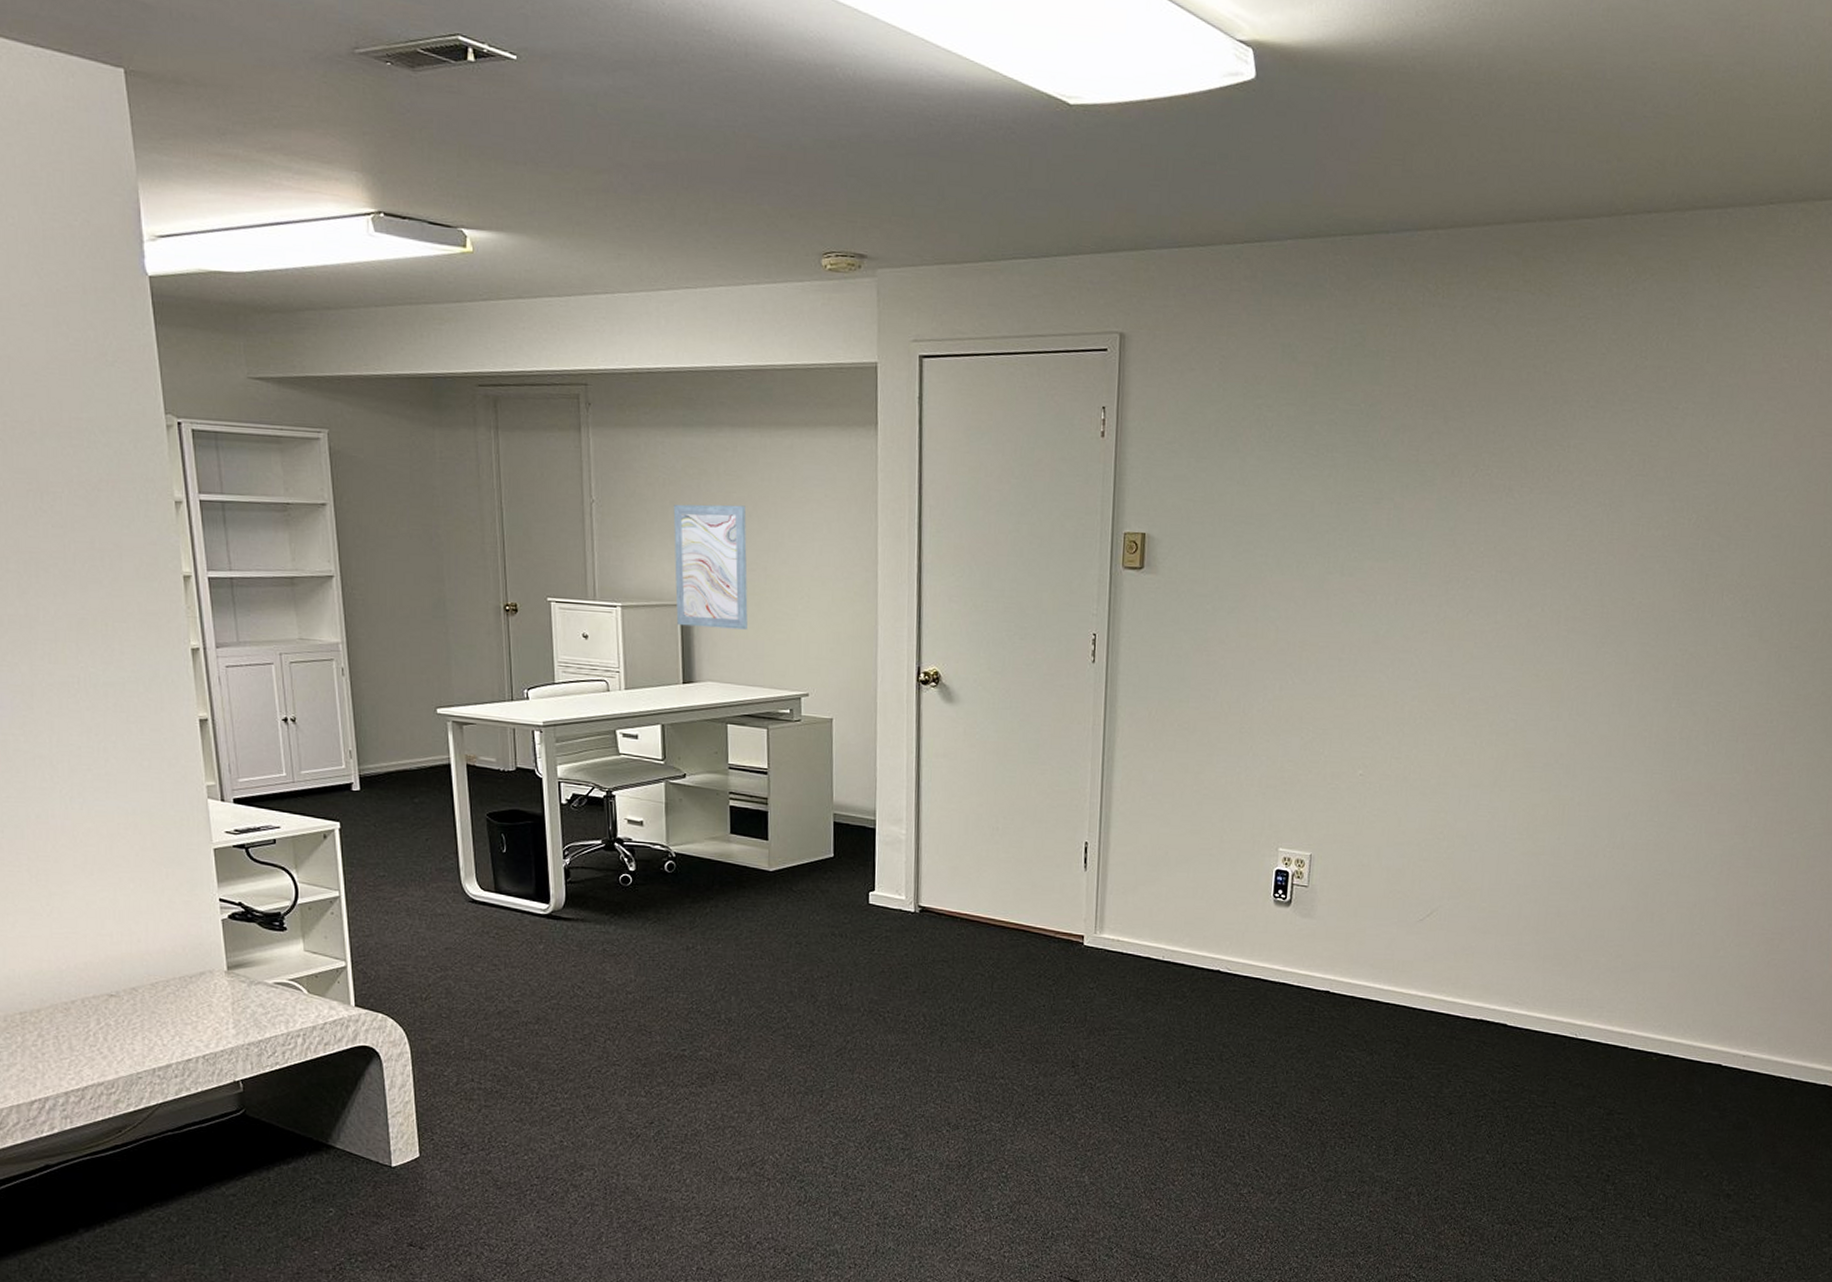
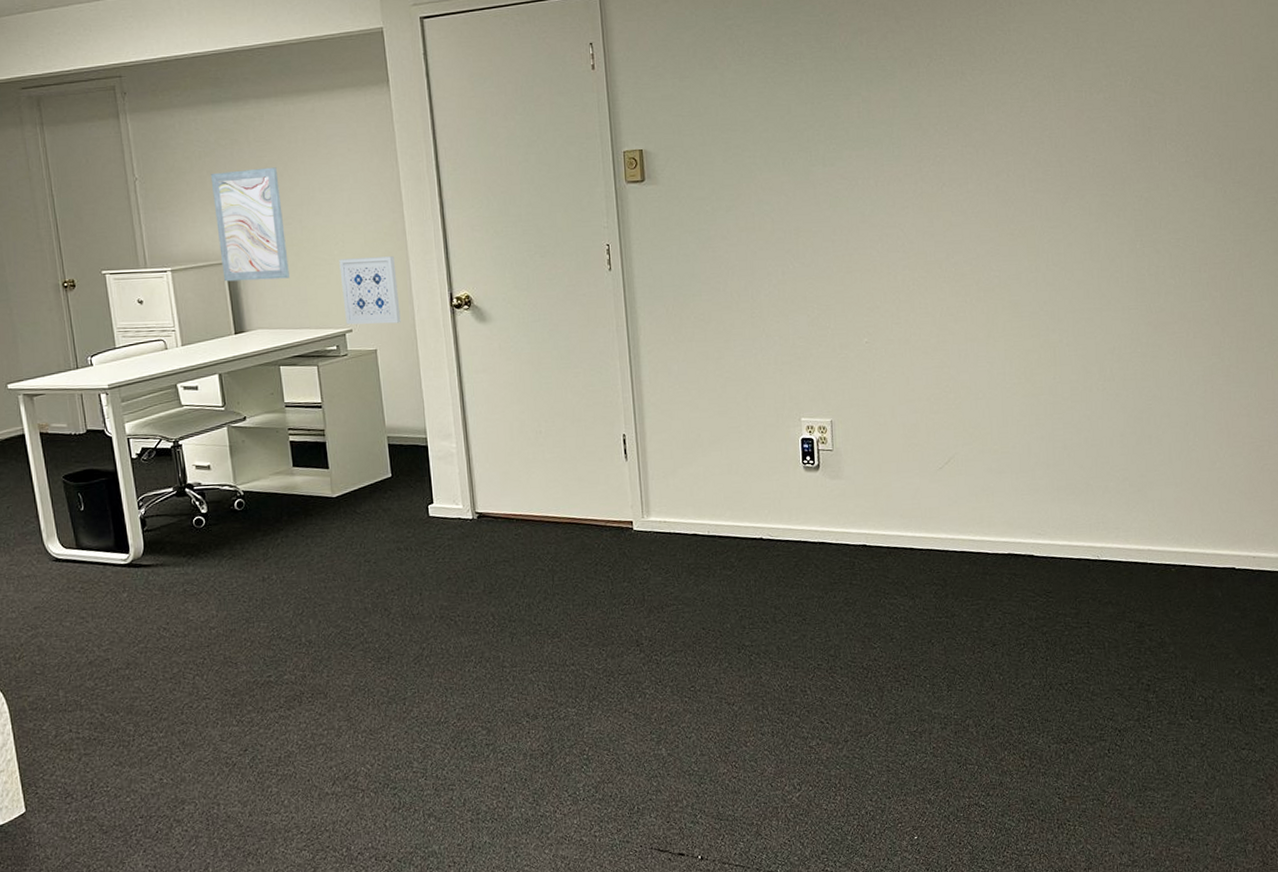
wall art: none [802,615,863,693] -> present [339,256,401,325]

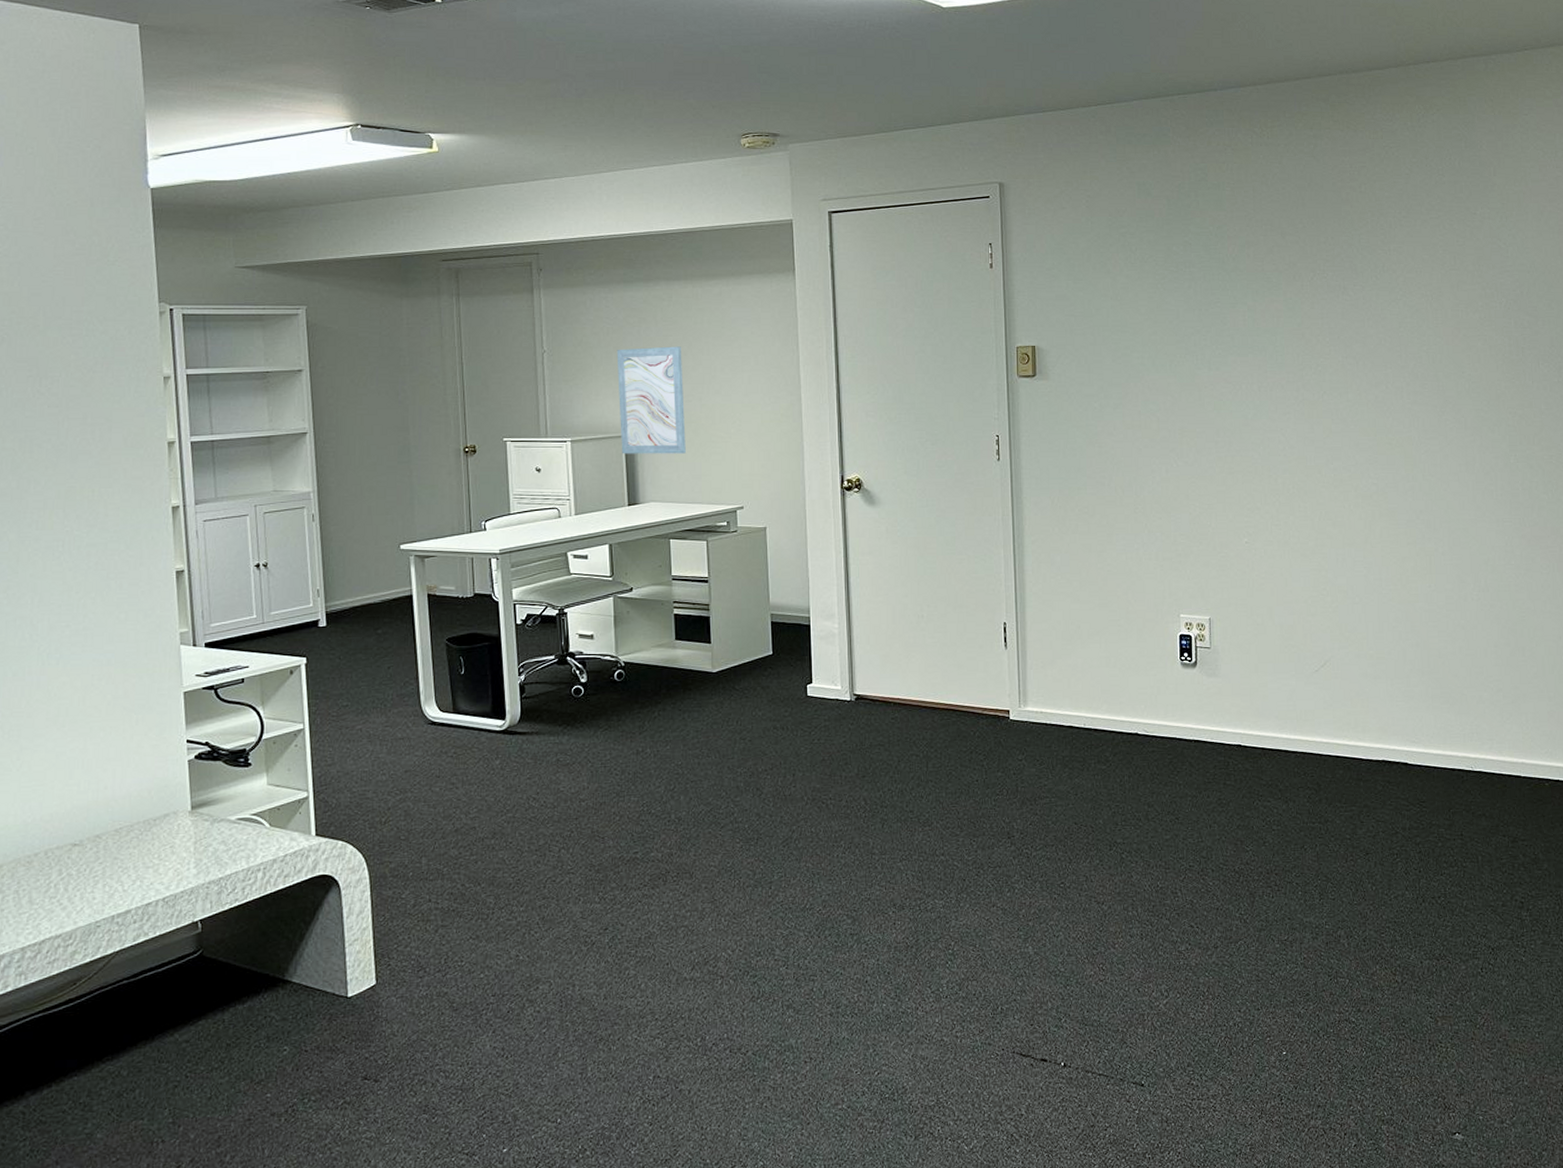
wall art: present [339,256,401,325] -> none [735,437,792,503]

